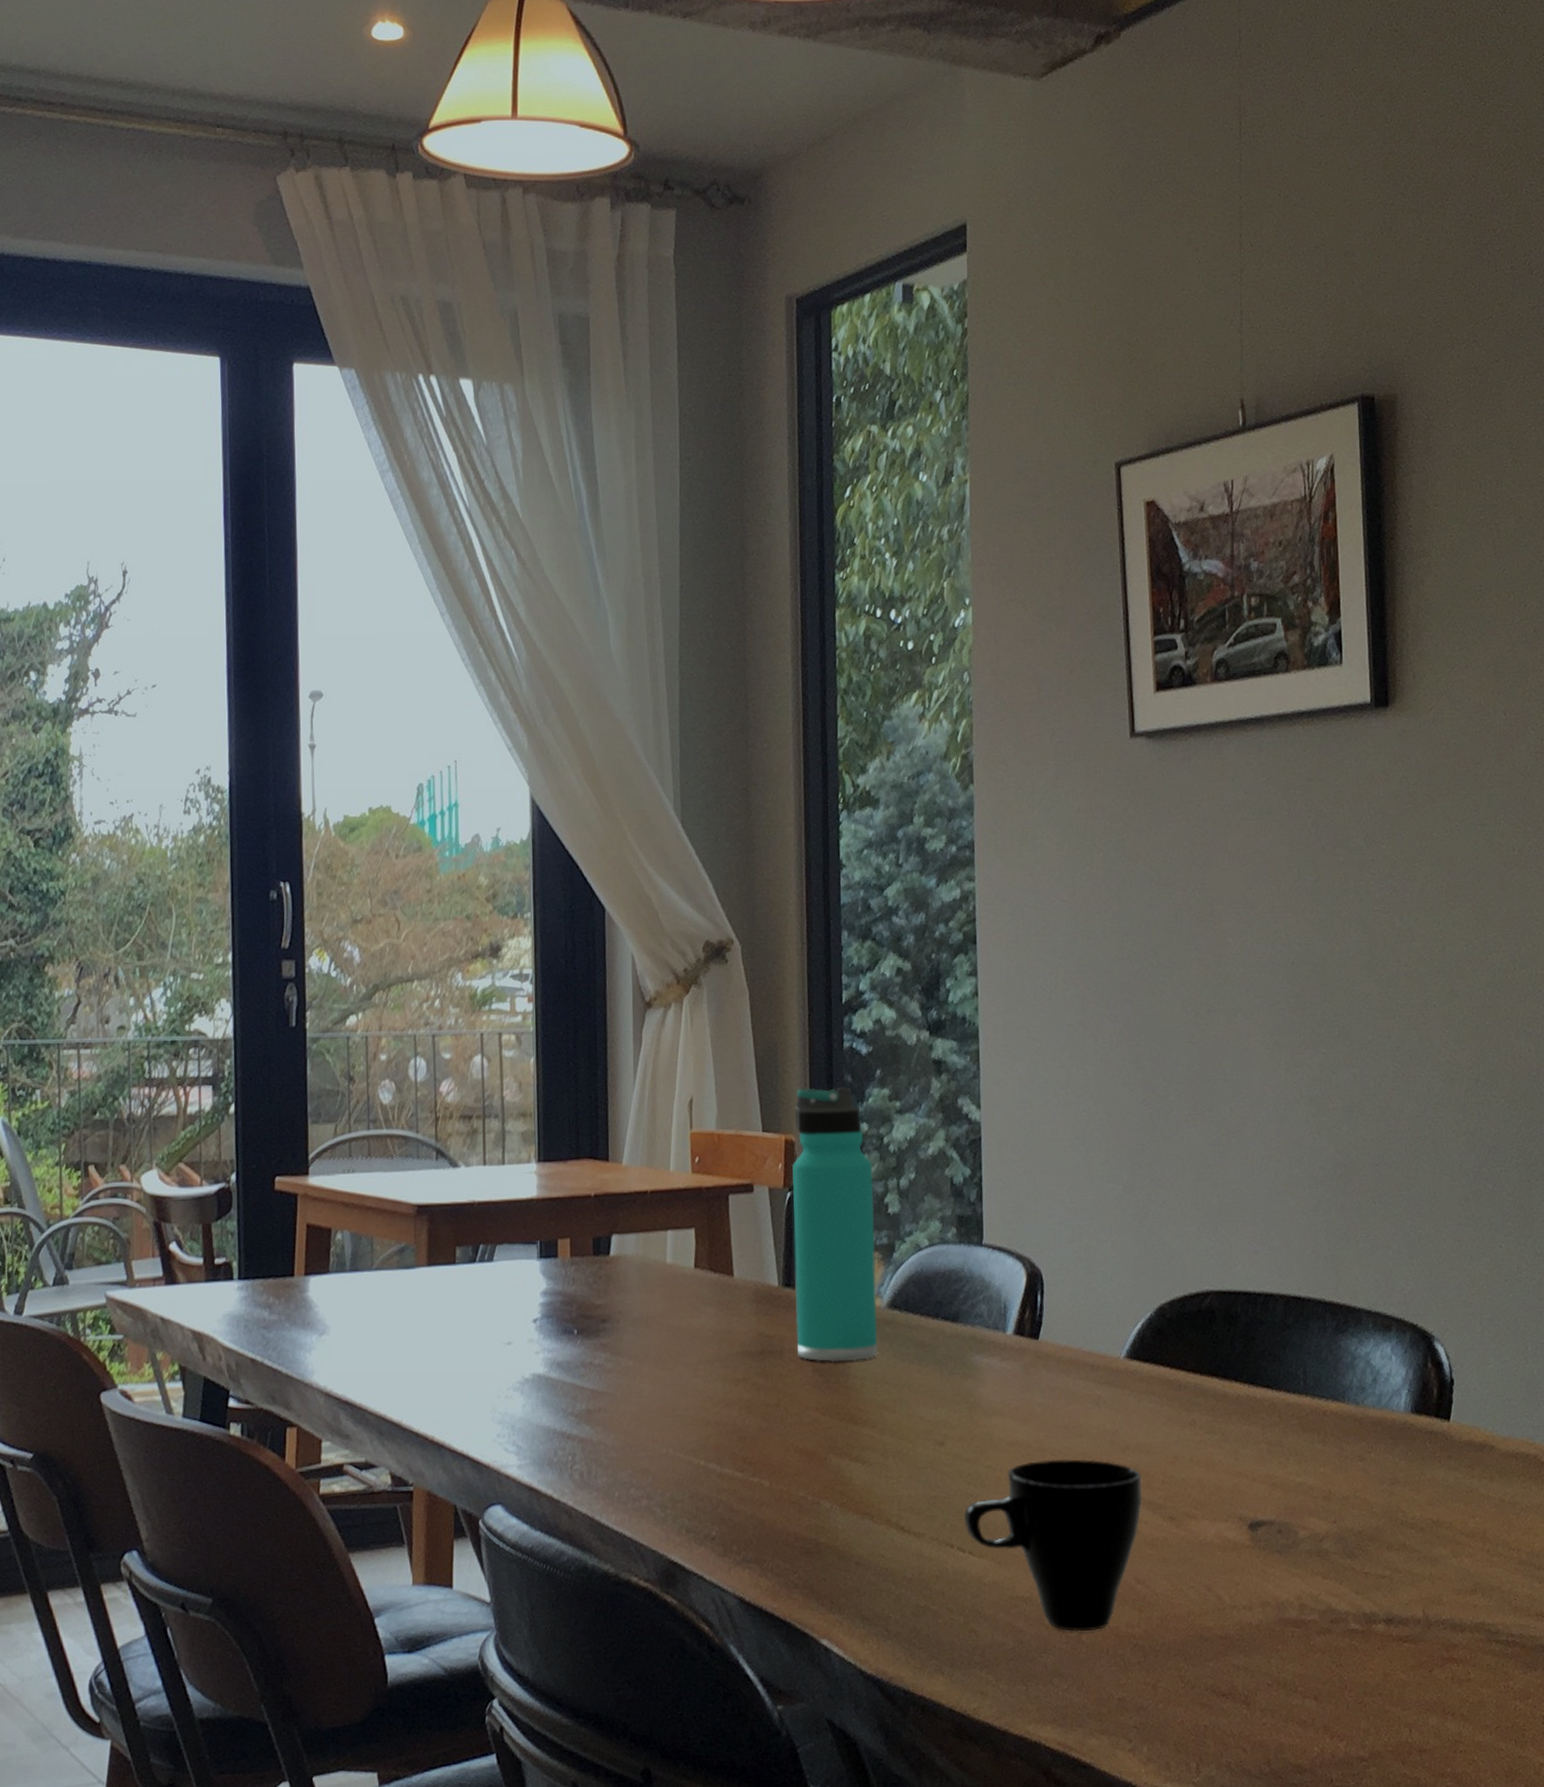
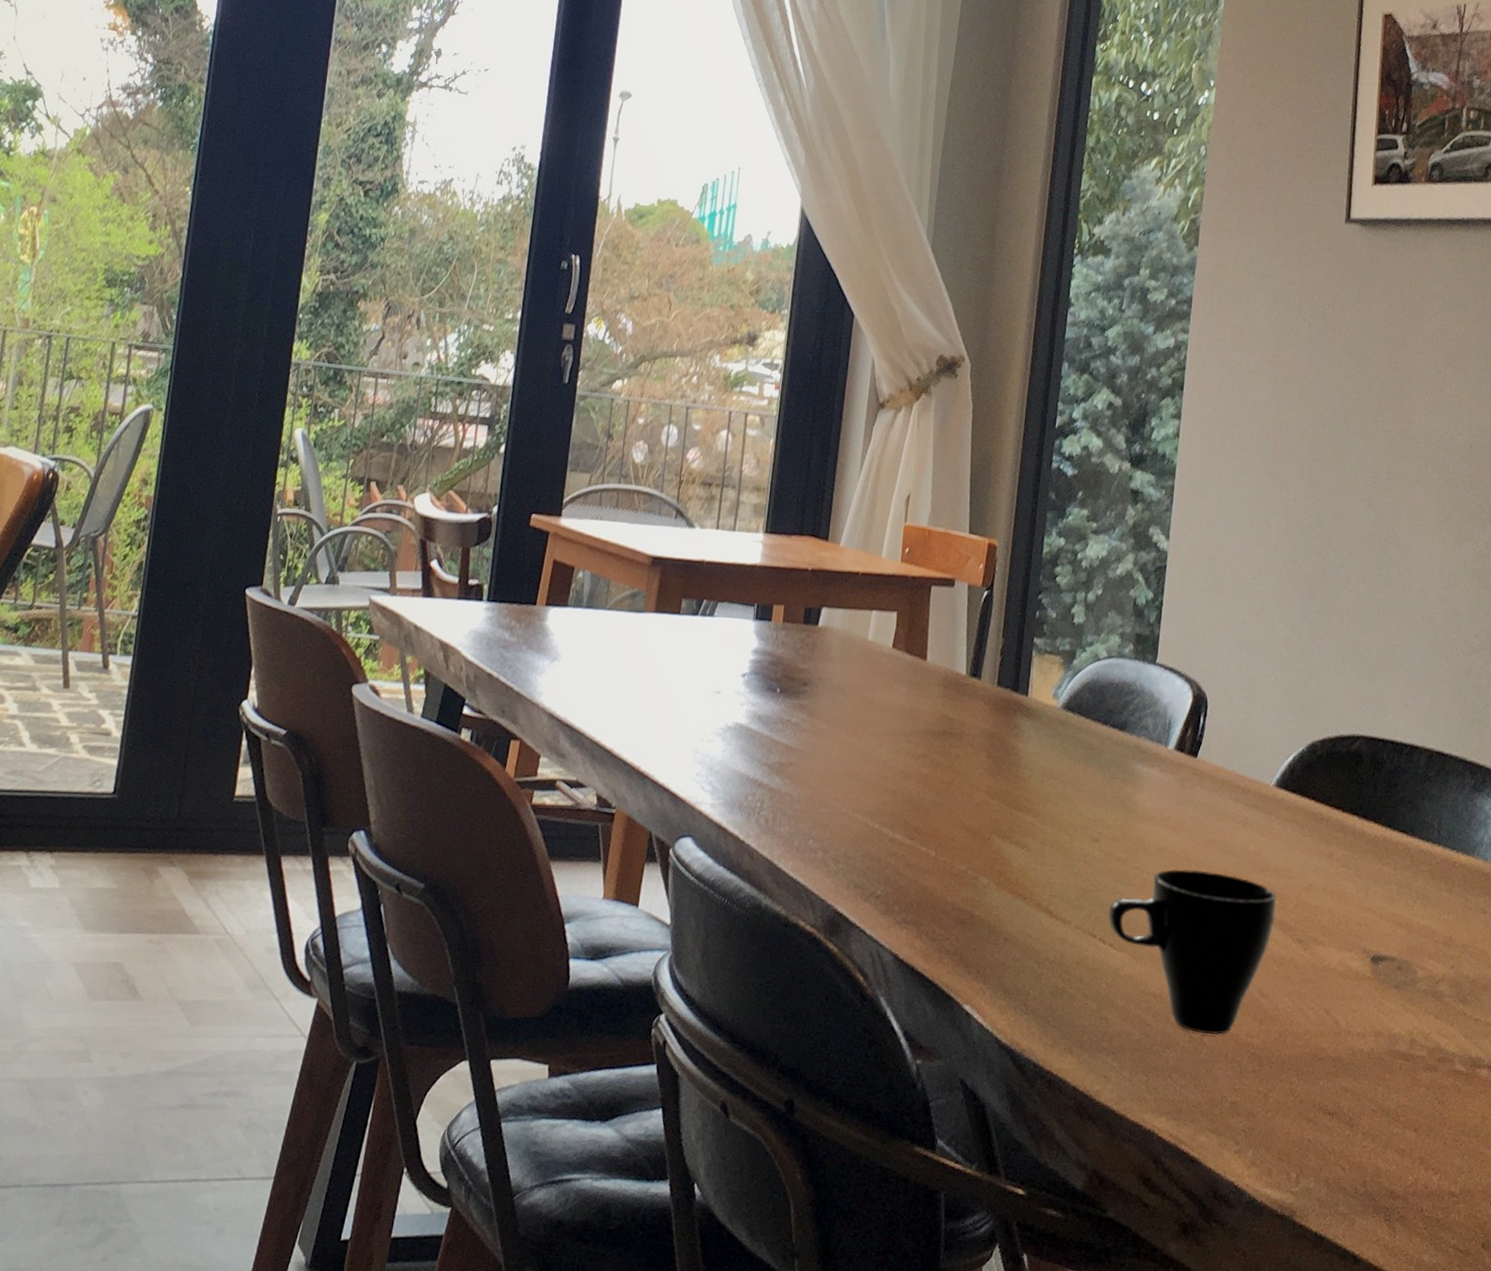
thermos bottle: present [792,1087,878,1362] -> none [975,498,1065,754]

